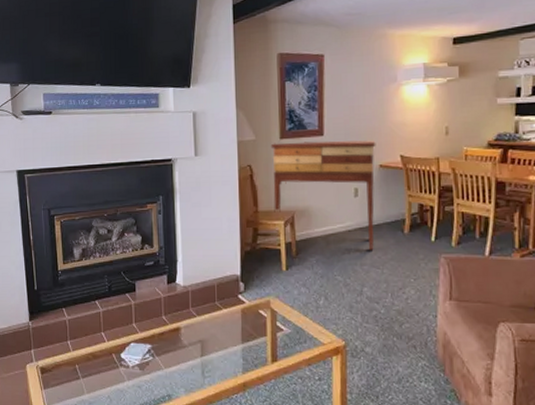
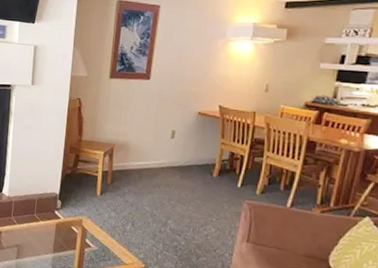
console table: present [270,140,376,250] -> none [96,81,198,188]

